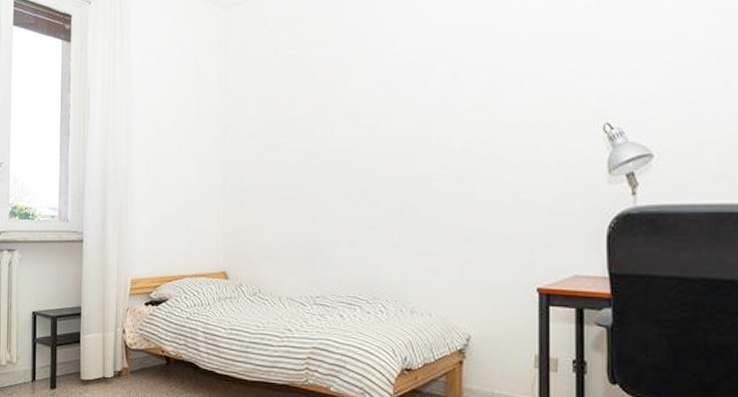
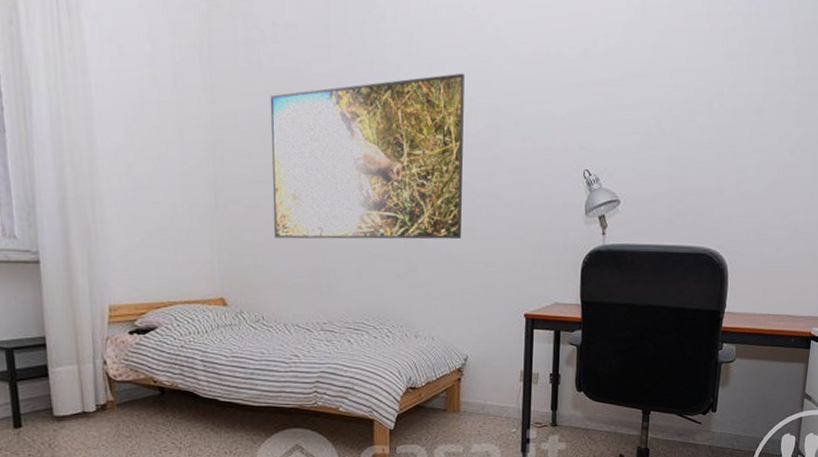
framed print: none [272,39,461,213] -> present [270,73,465,240]

